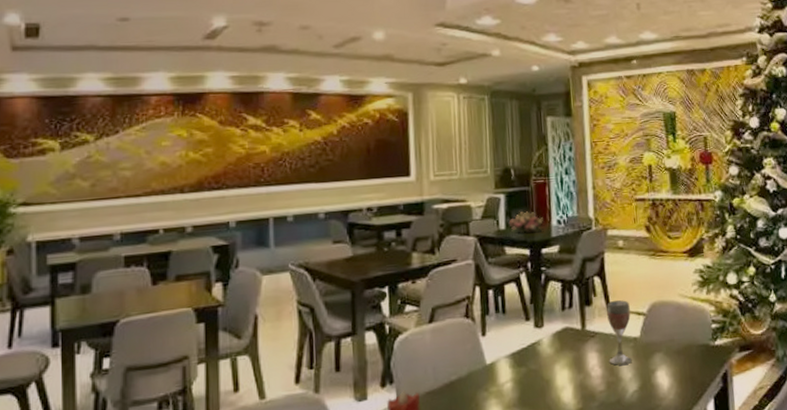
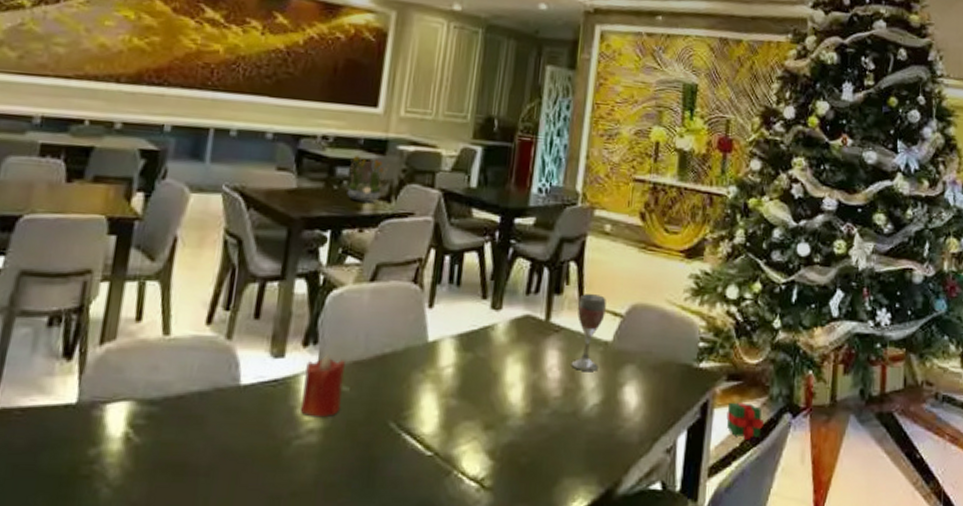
flower arrangement: none [395,219,429,258] -> present [346,155,388,202]
flower arrangement: present [508,211,543,233] -> none [481,171,522,199]
gift box: none [744,367,776,397] -> present [726,402,765,440]

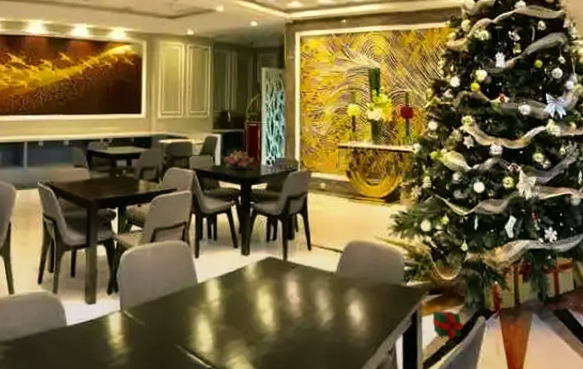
candle: present [300,354,346,418] -> none [111,299,141,346]
flower arrangement: present [346,155,388,202] -> none [125,150,154,184]
flower arrangement: none [481,171,522,199] -> present [223,151,254,171]
cup: present [571,293,606,371] -> none [306,236,329,296]

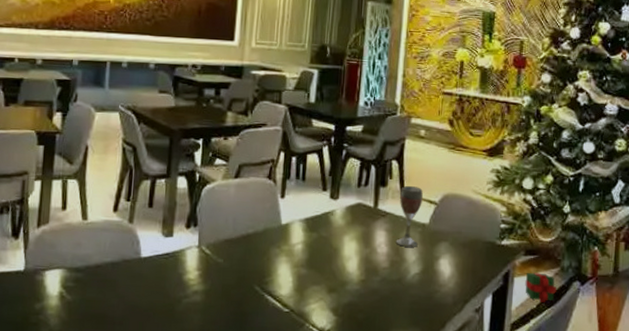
flower arrangement: present [223,151,254,171] -> none [318,89,351,111]
cup: none [306,236,329,296] -> present [395,185,423,247]

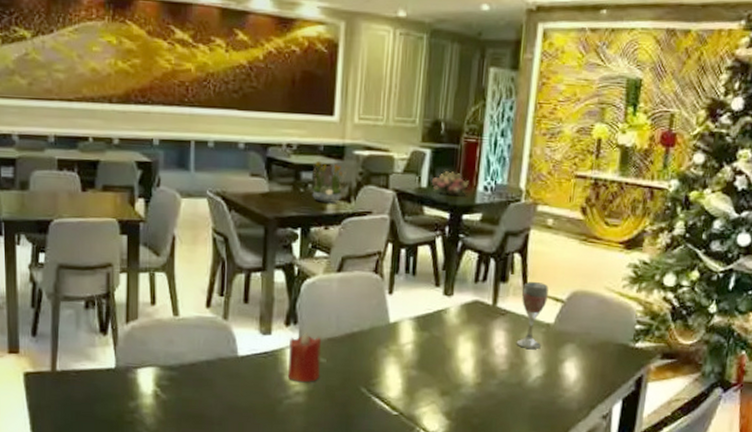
candle: none [186,234,220,282] -> present [287,332,322,383]
flower arrangement: none [212,79,245,116] -> present [311,160,347,203]
flower arrangement: none [318,89,351,111] -> present [431,171,469,197]
gift box: present [525,272,557,302] -> none [659,377,696,410]

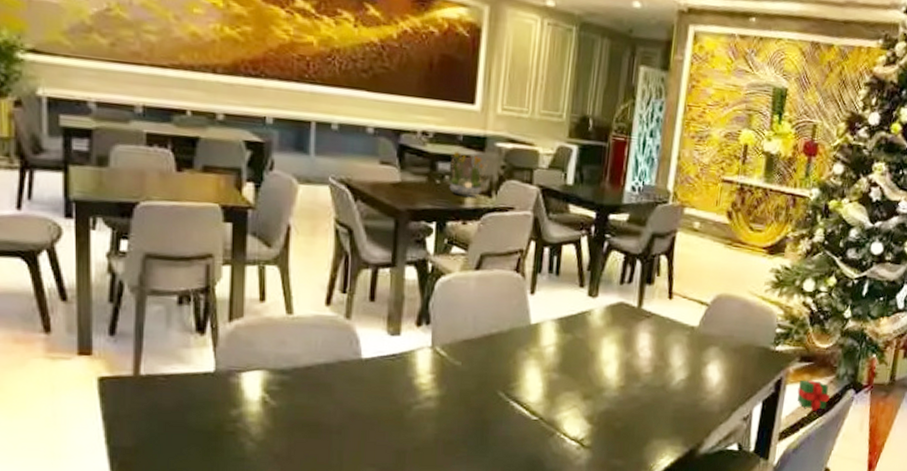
candle: present [287,332,322,383] -> none [417,333,457,387]
flower arrangement: present [431,171,469,197] -> none [577,169,617,196]
cup: present [516,281,549,349] -> none [660,283,694,352]
gift box: none [659,377,696,410] -> present [797,379,831,411]

